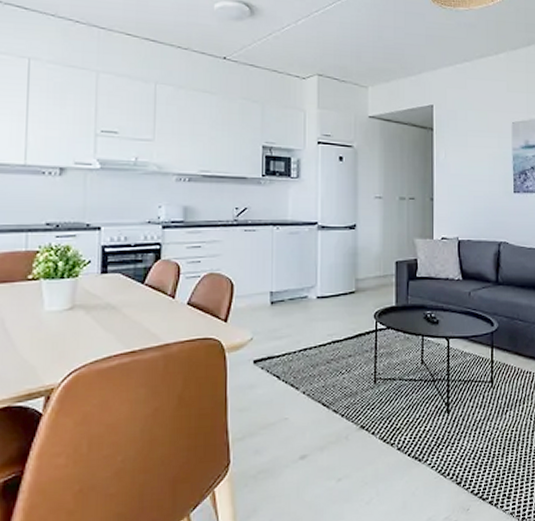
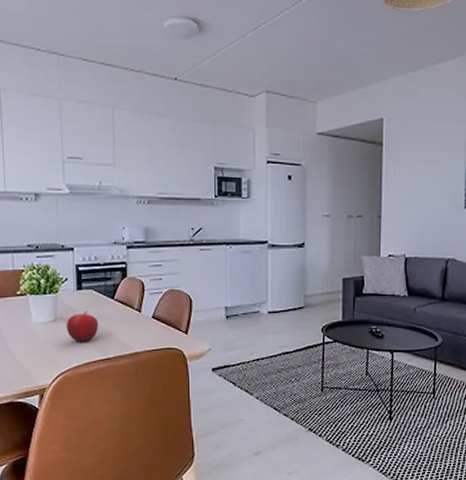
fruit: none [85,297,125,333] -> present [66,311,99,342]

